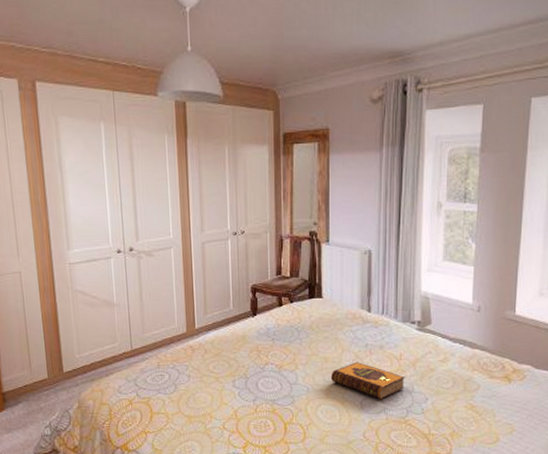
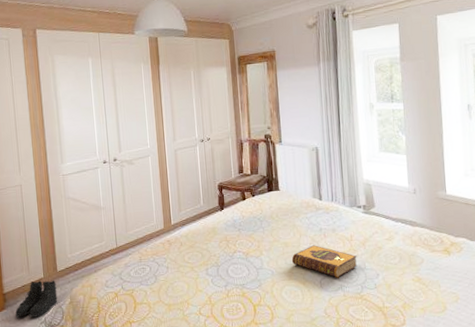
boots: none [16,381,64,421] -> present [15,280,58,318]

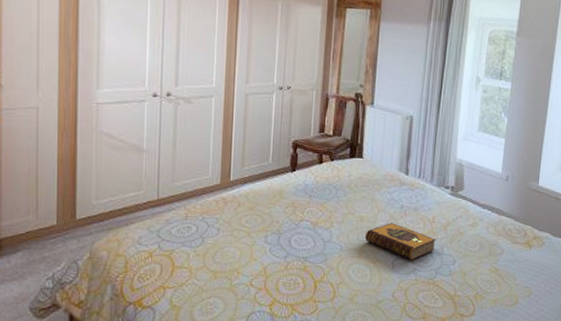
boots: present [15,280,58,318] -> none [13,227,73,271]

